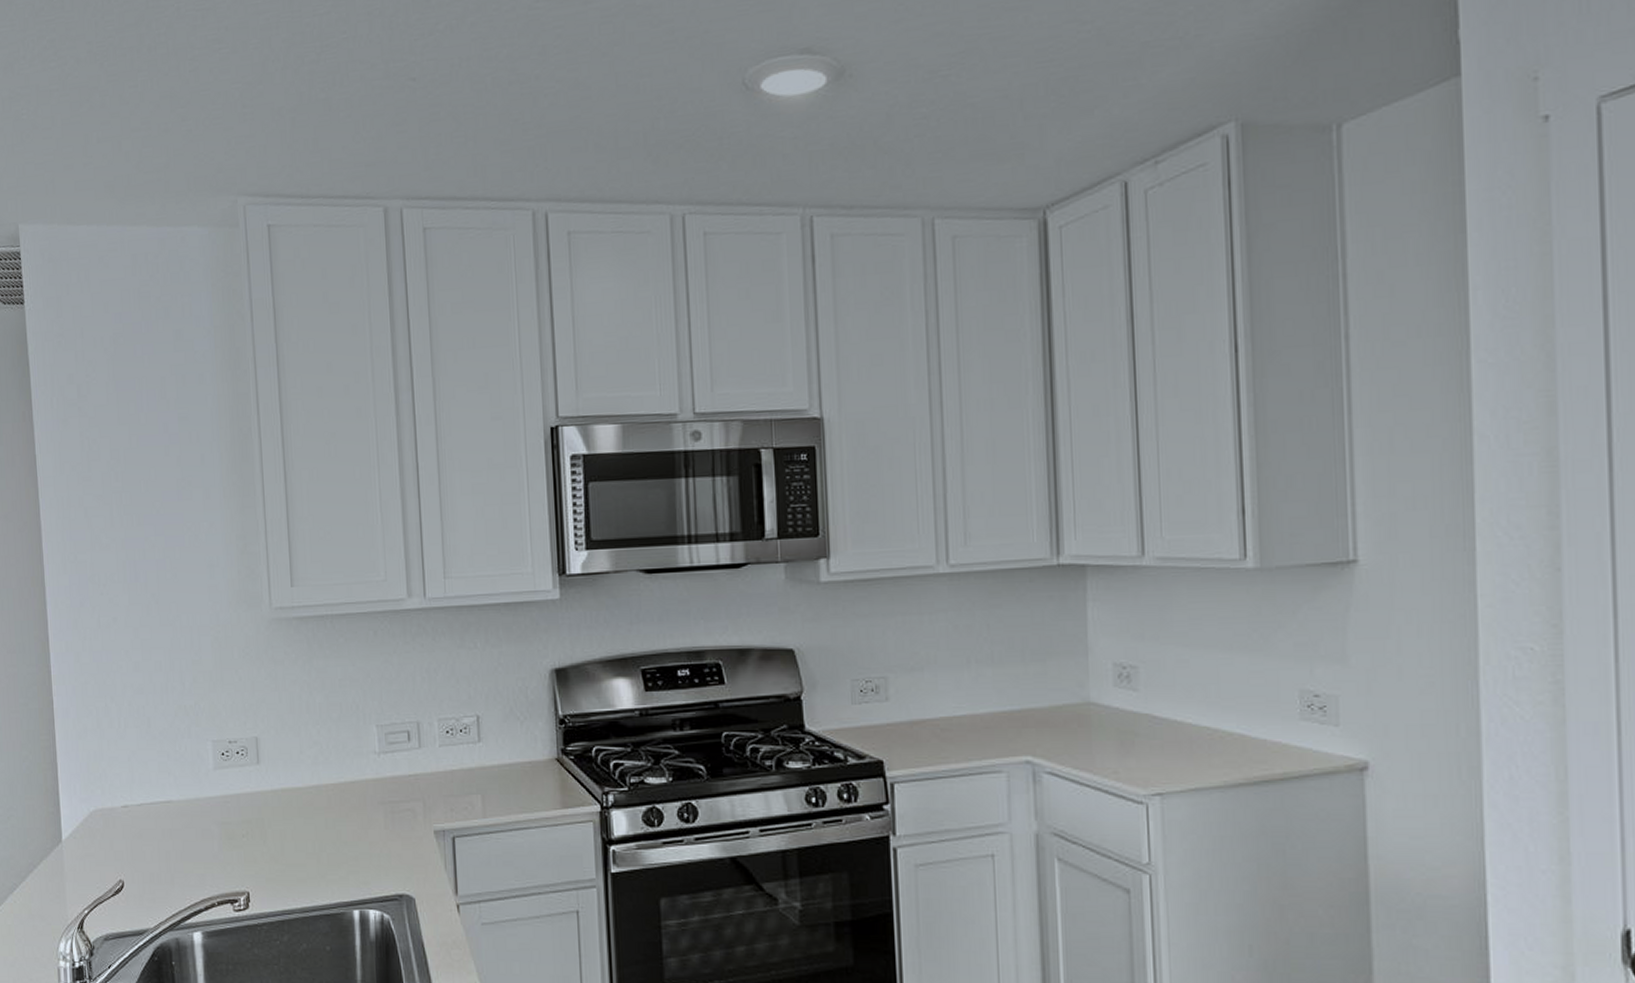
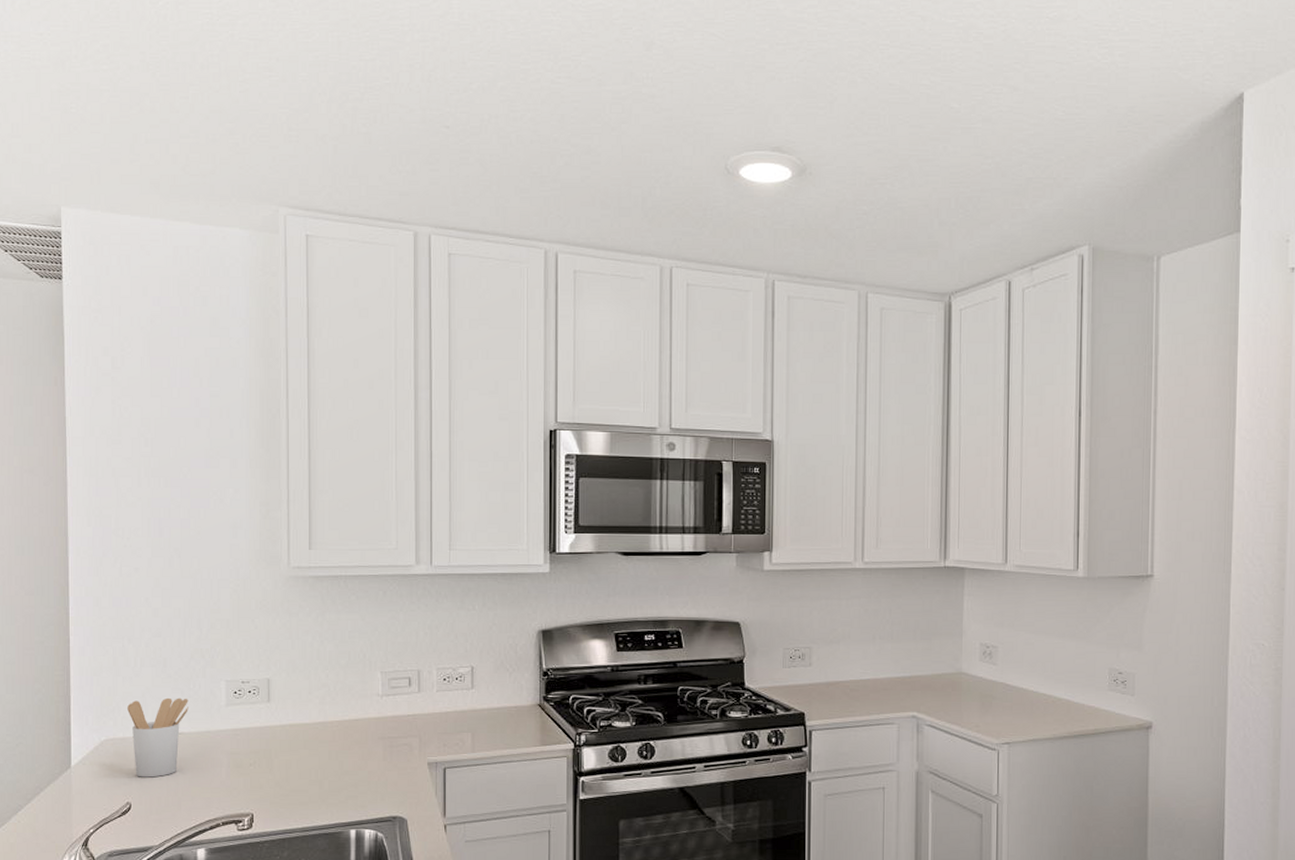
utensil holder: none [114,761,176,852] -> present [127,697,188,778]

